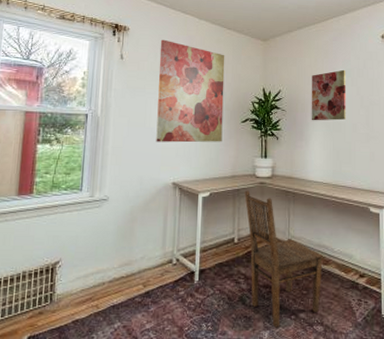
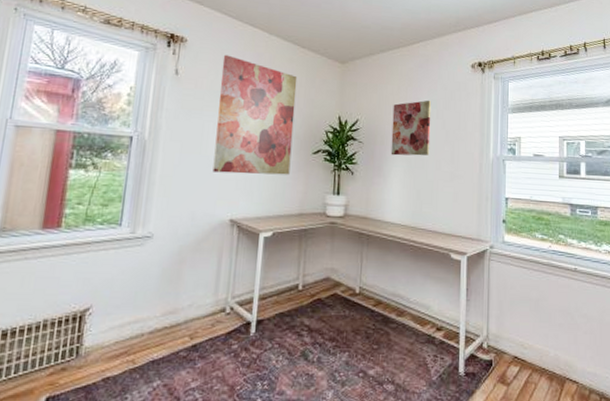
chair: present [244,190,323,328] -> none [312,230,397,387]

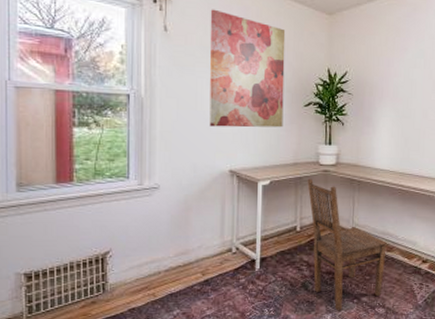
chair: none [312,230,397,387] -> present [307,178,387,311]
wall art: present [390,100,432,156] -> none [379,50,419,106]

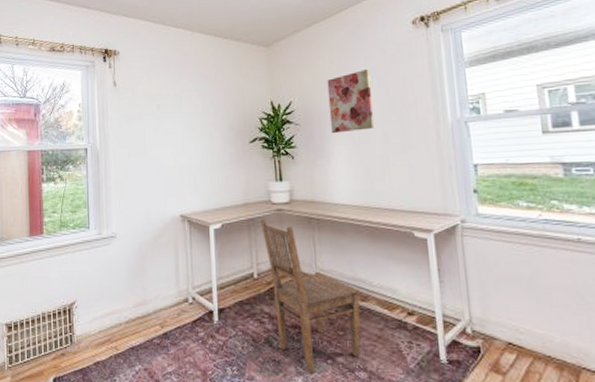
wall art: present [209,9,286,128] -> none [153,59,230,172]
wall art: none [379,50,419,106] -> present [327,68,375,134]

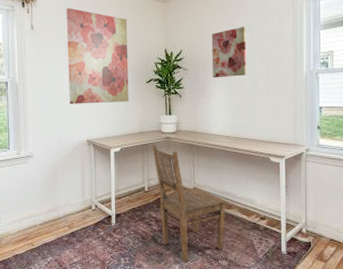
wall art: none [153,59,230,172] -> present [66,7,129,104]

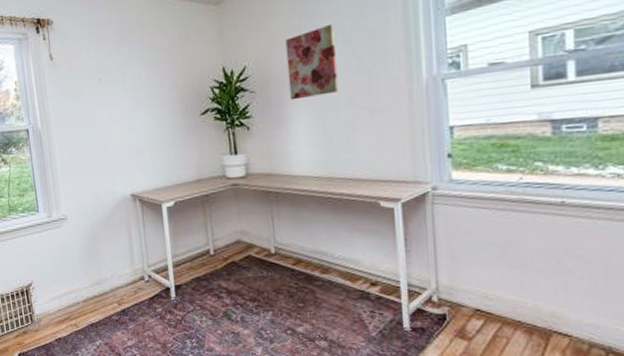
wall art: present [66,7,129,104] -> none [90,26,181,151]
chair: present [152,145,226,262] -> none [215,194,321,344]

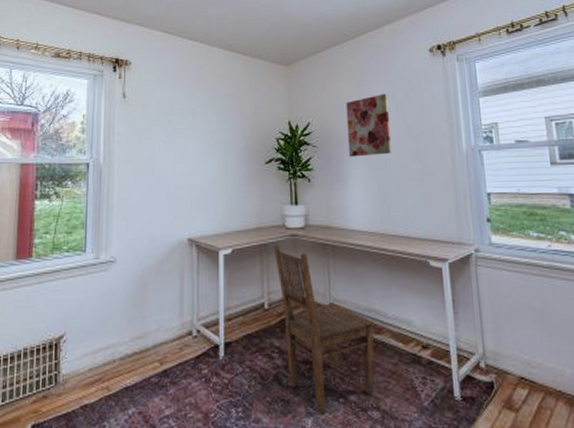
chair: none [215,194,321,344] -> present [273,244,375,414]

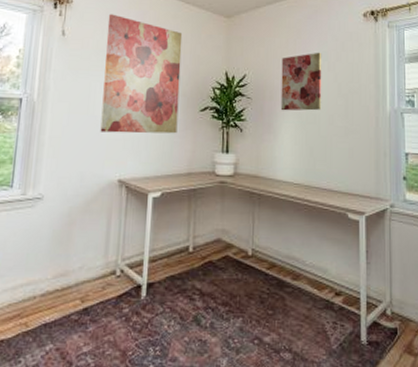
wall art: none [166,72,244,192] -> present [100,14,183,134]
chair: present [273,244,375,414] -> none [202,190,292,354]

